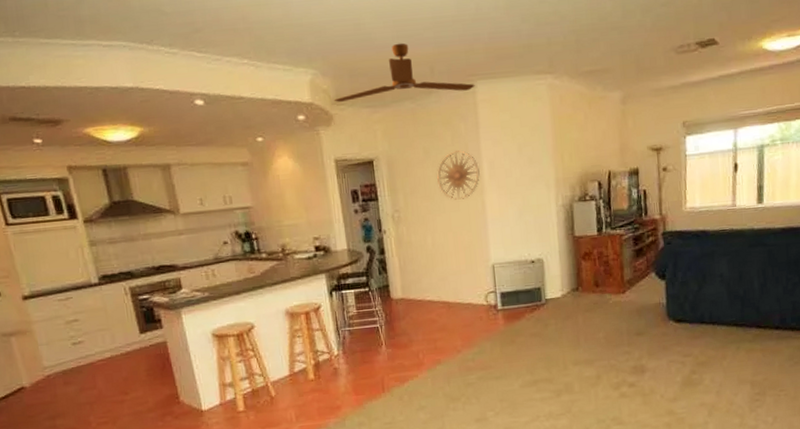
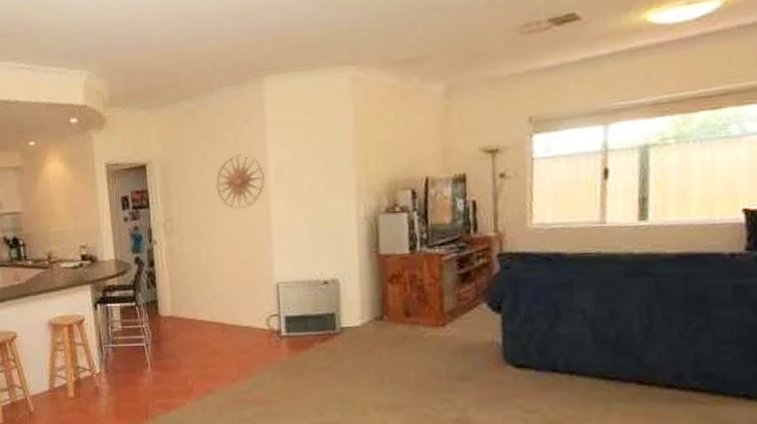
ceiling fan: present [334,43,475,102] -> none [107,38,262,104]

